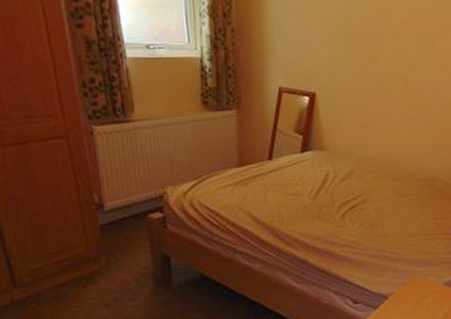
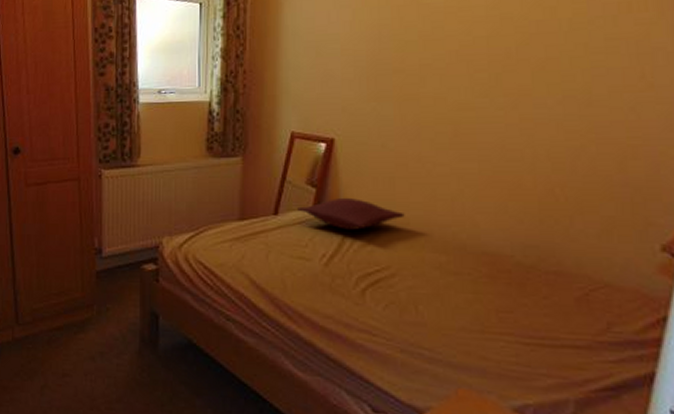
pillow: none [288,141,372,169] -> present [297,197,405,230]

